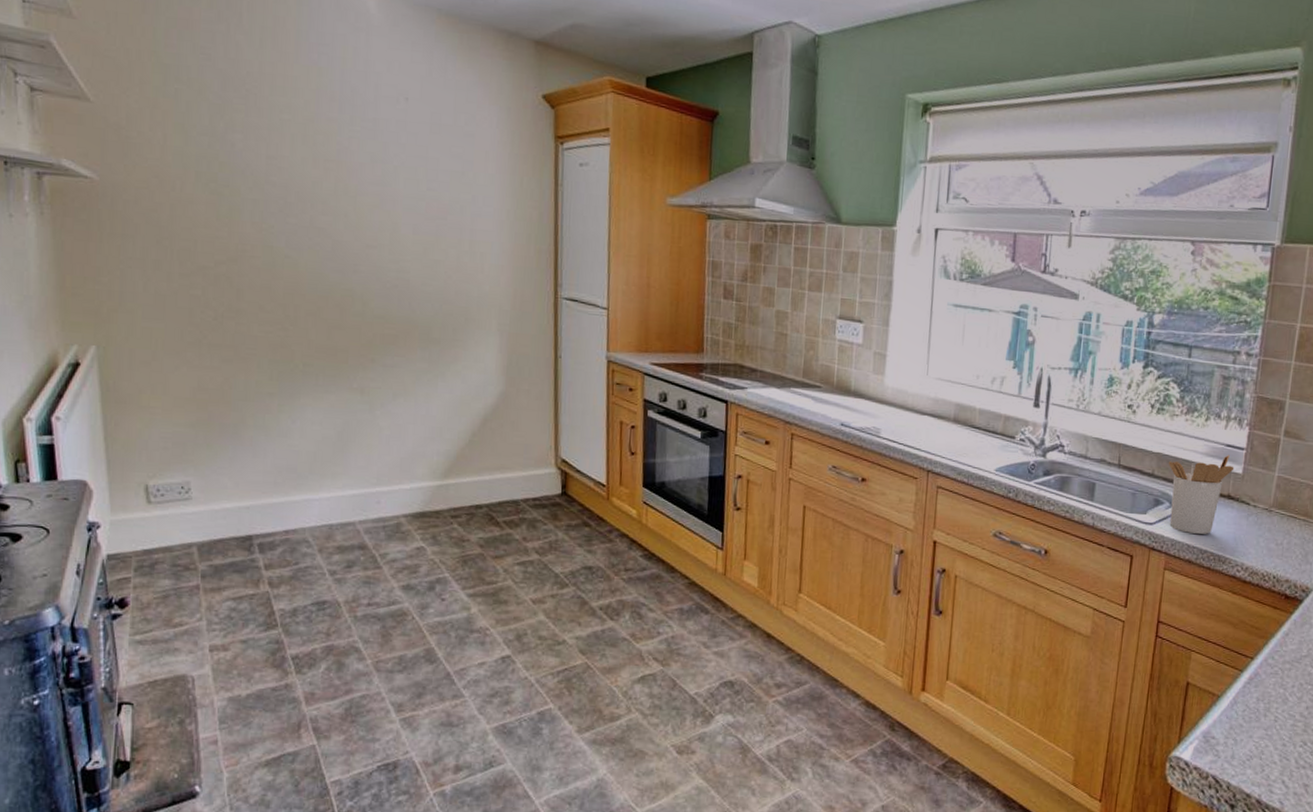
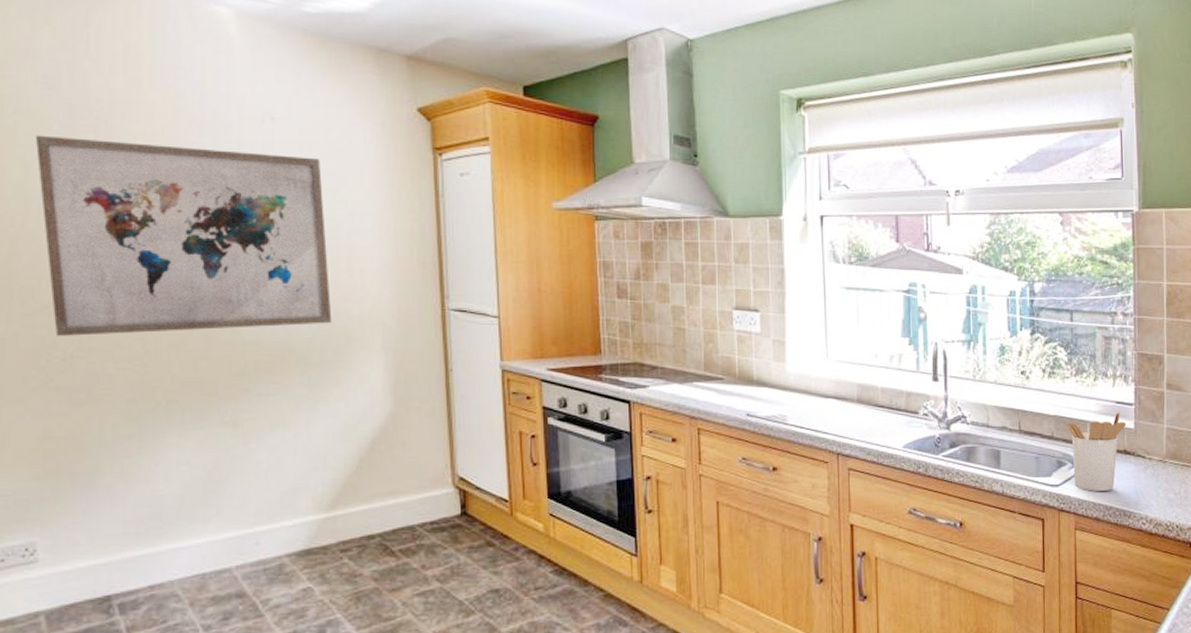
wall art: none [193,104,453,304] -> present [35,135,332,336]

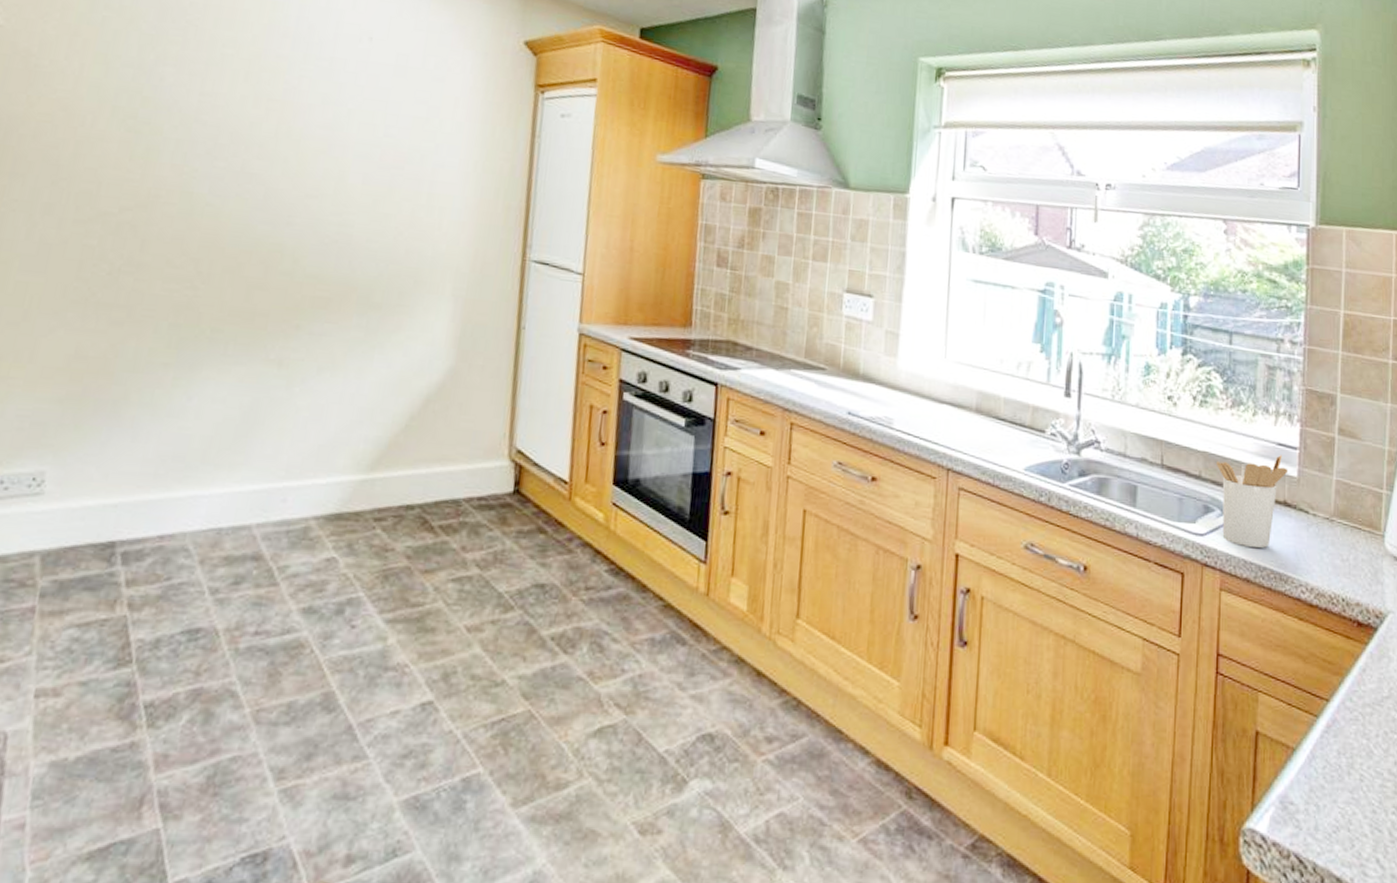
wall art: present [35,135,332,336] -> none [106,33,415,263]

